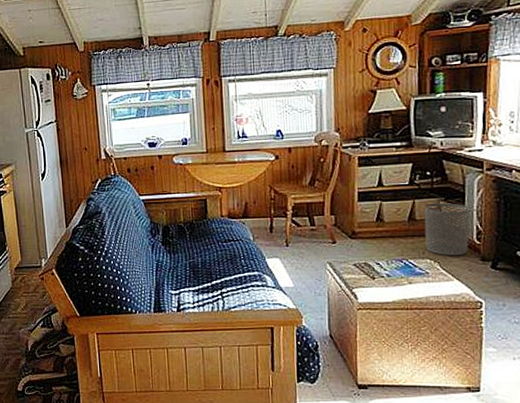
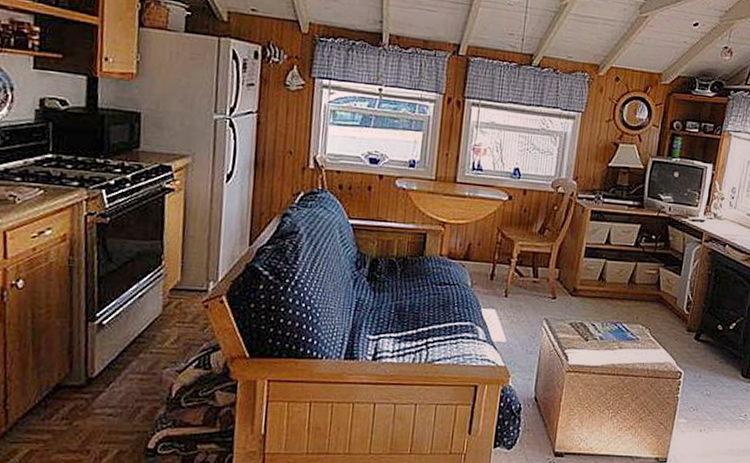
waste bin: present [423,202,472,256] -> none [640,267,686,324]

